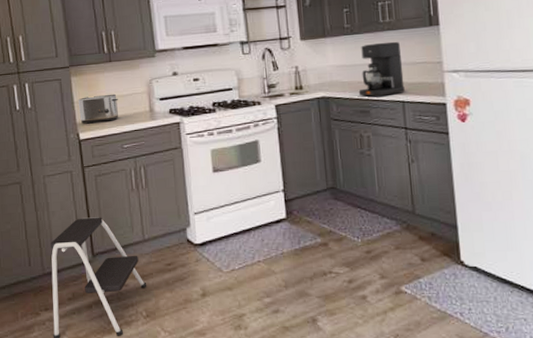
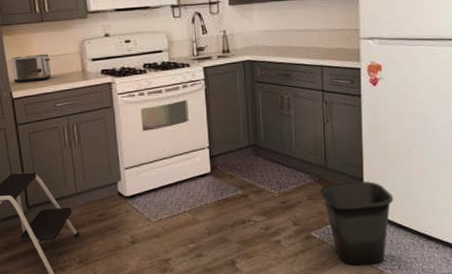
coffee maker: present [358,41,405,97] -> none [281,8,324,61]
waste bin: none [408,228,495,327] -> present [320,180,394,266]

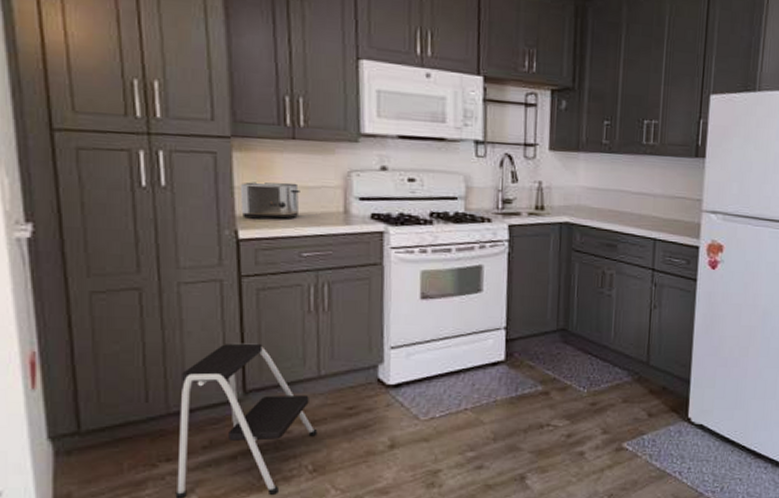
waste bin: present [320,180,394,266] -> none [638,383,723,486]

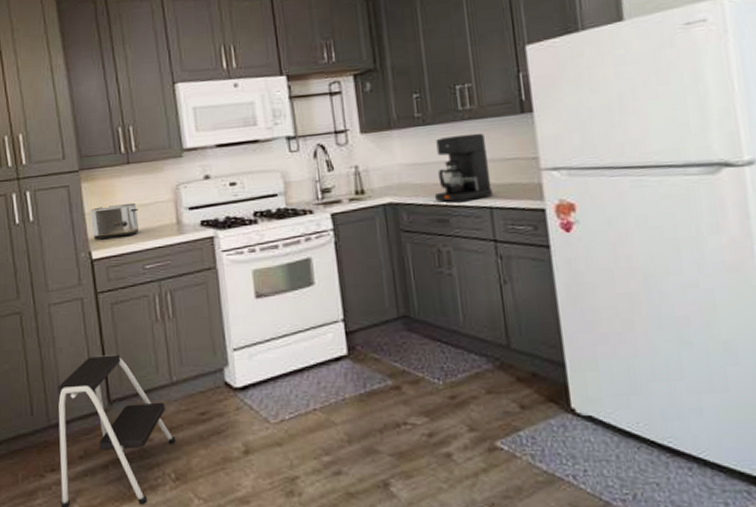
coffee maker: none [607,167,661,231] -> present [434,133,493,203]

